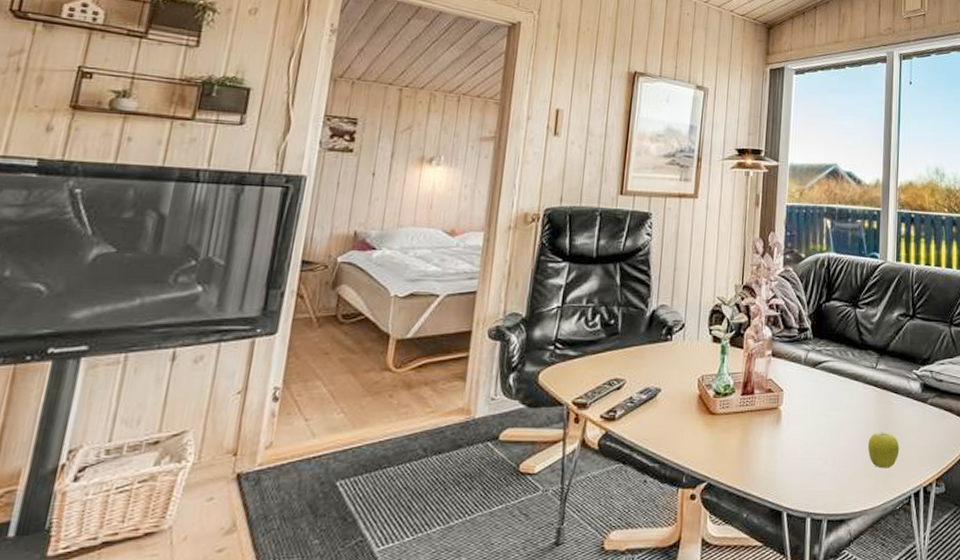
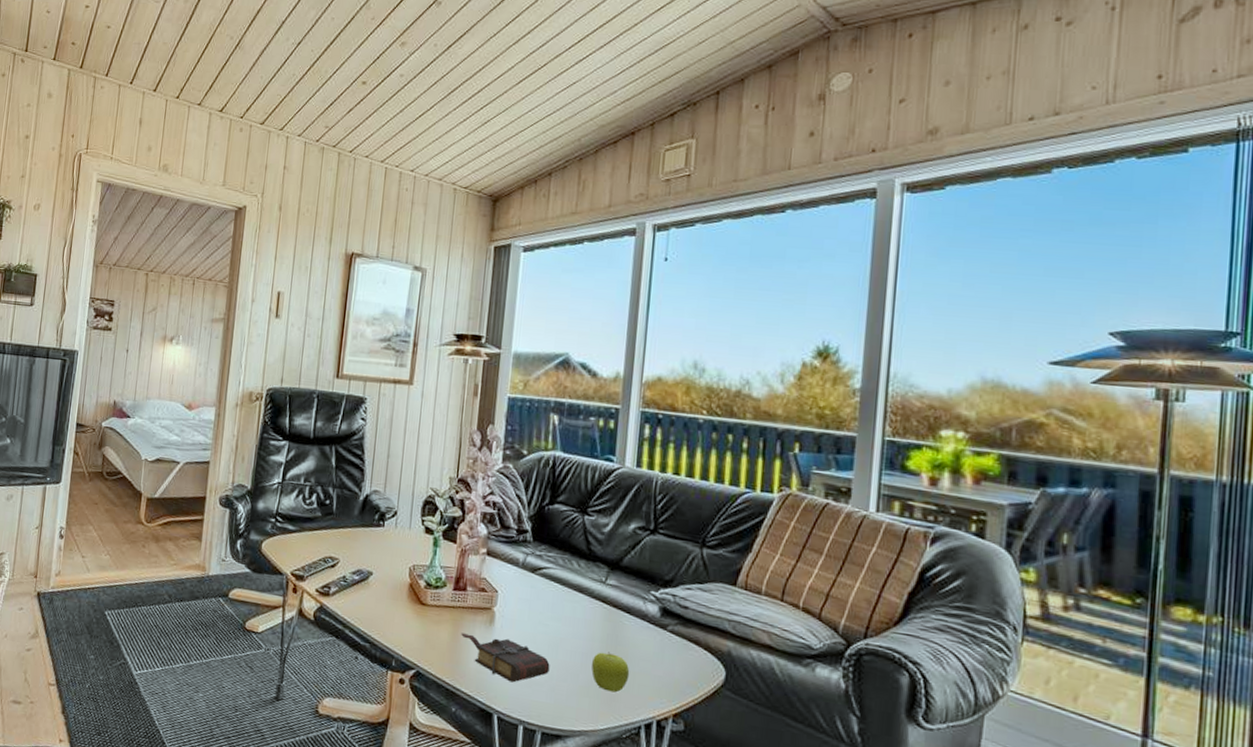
book: none [749,435,832,477] -> present [460,632,550,683]

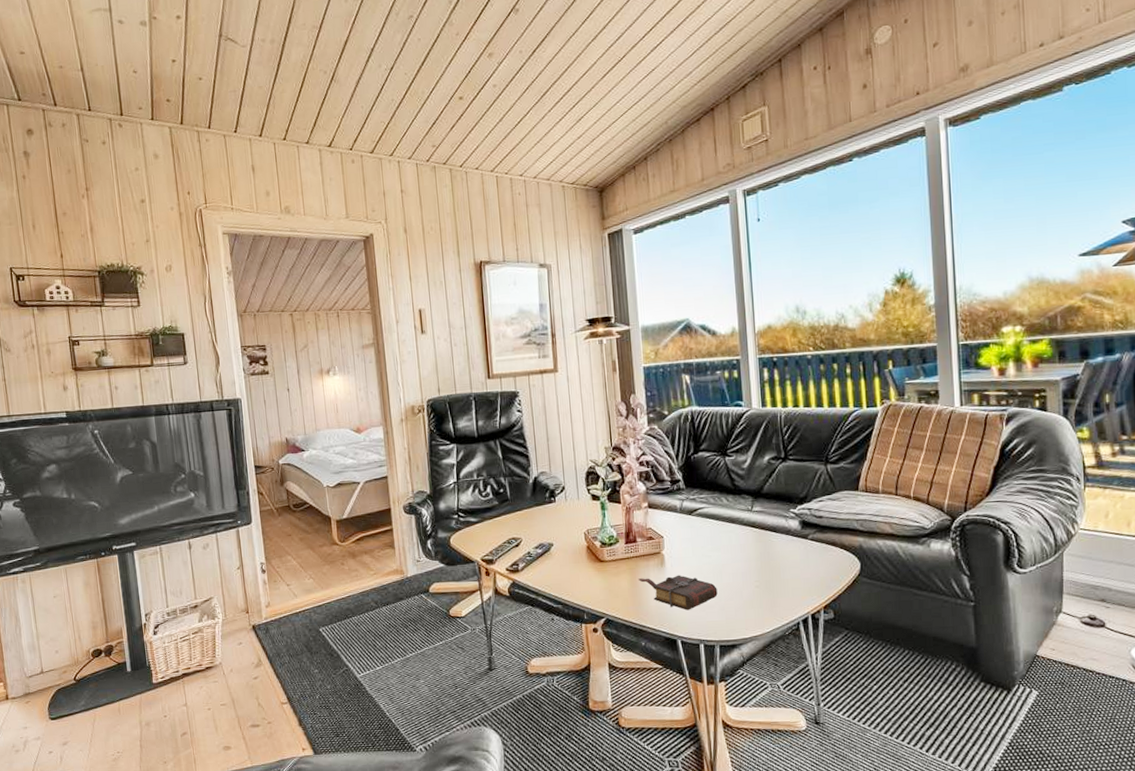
fruit: present [591,652,630,693] -> none [751,567,784,600]

